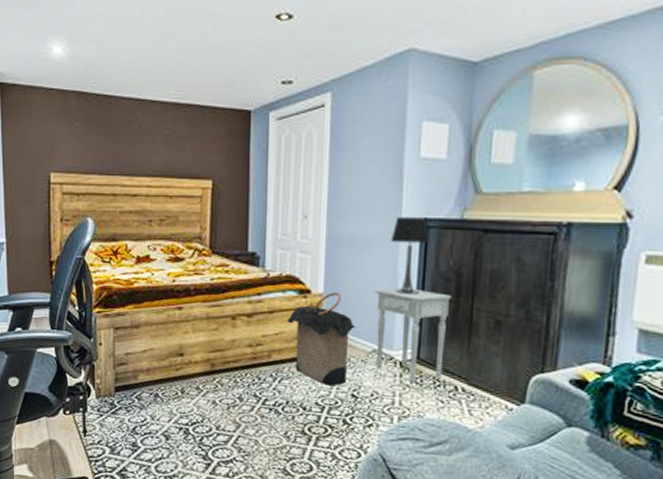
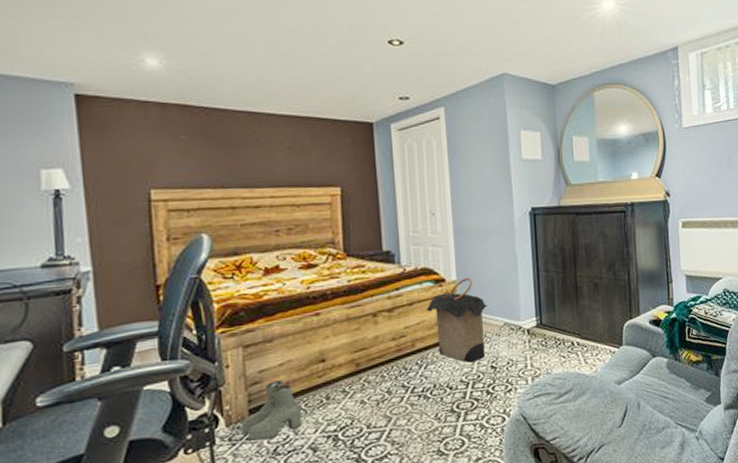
boots: none [108,365,158,418] -> present [241,380,302,442]
nightstand: present [374,287,451,383] -> none [499,266,561,346]
table lamp: present [390,217,431,295] -> none [507,207,539,272]

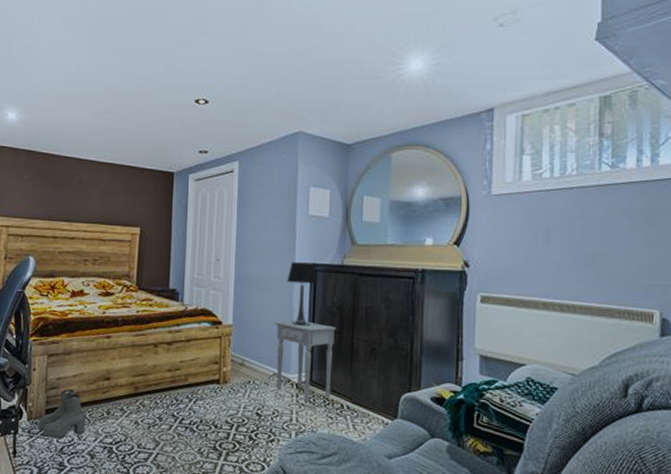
laundry hamper: present [427,278,488,362] -> none [202,324,260,405]
nightstand: none [499,266,561,346] -> present [274,320,336,402]
table lamp: none [507,207,539,272] -> present [286,262,319,326]

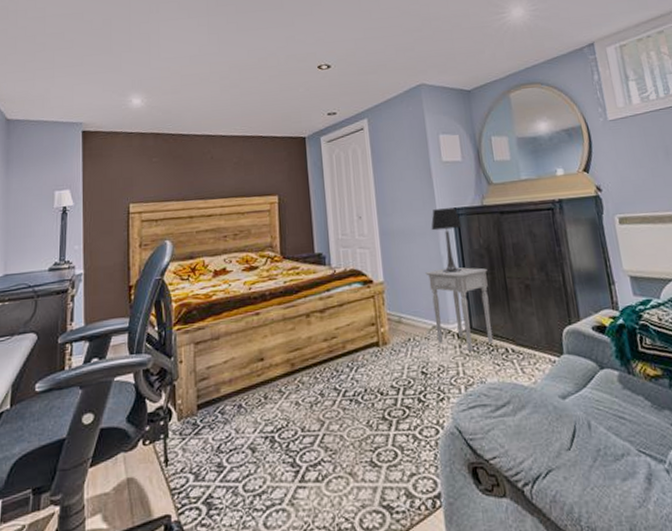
boots: present [38,389,86,439] -> none [190,377,242,438]

